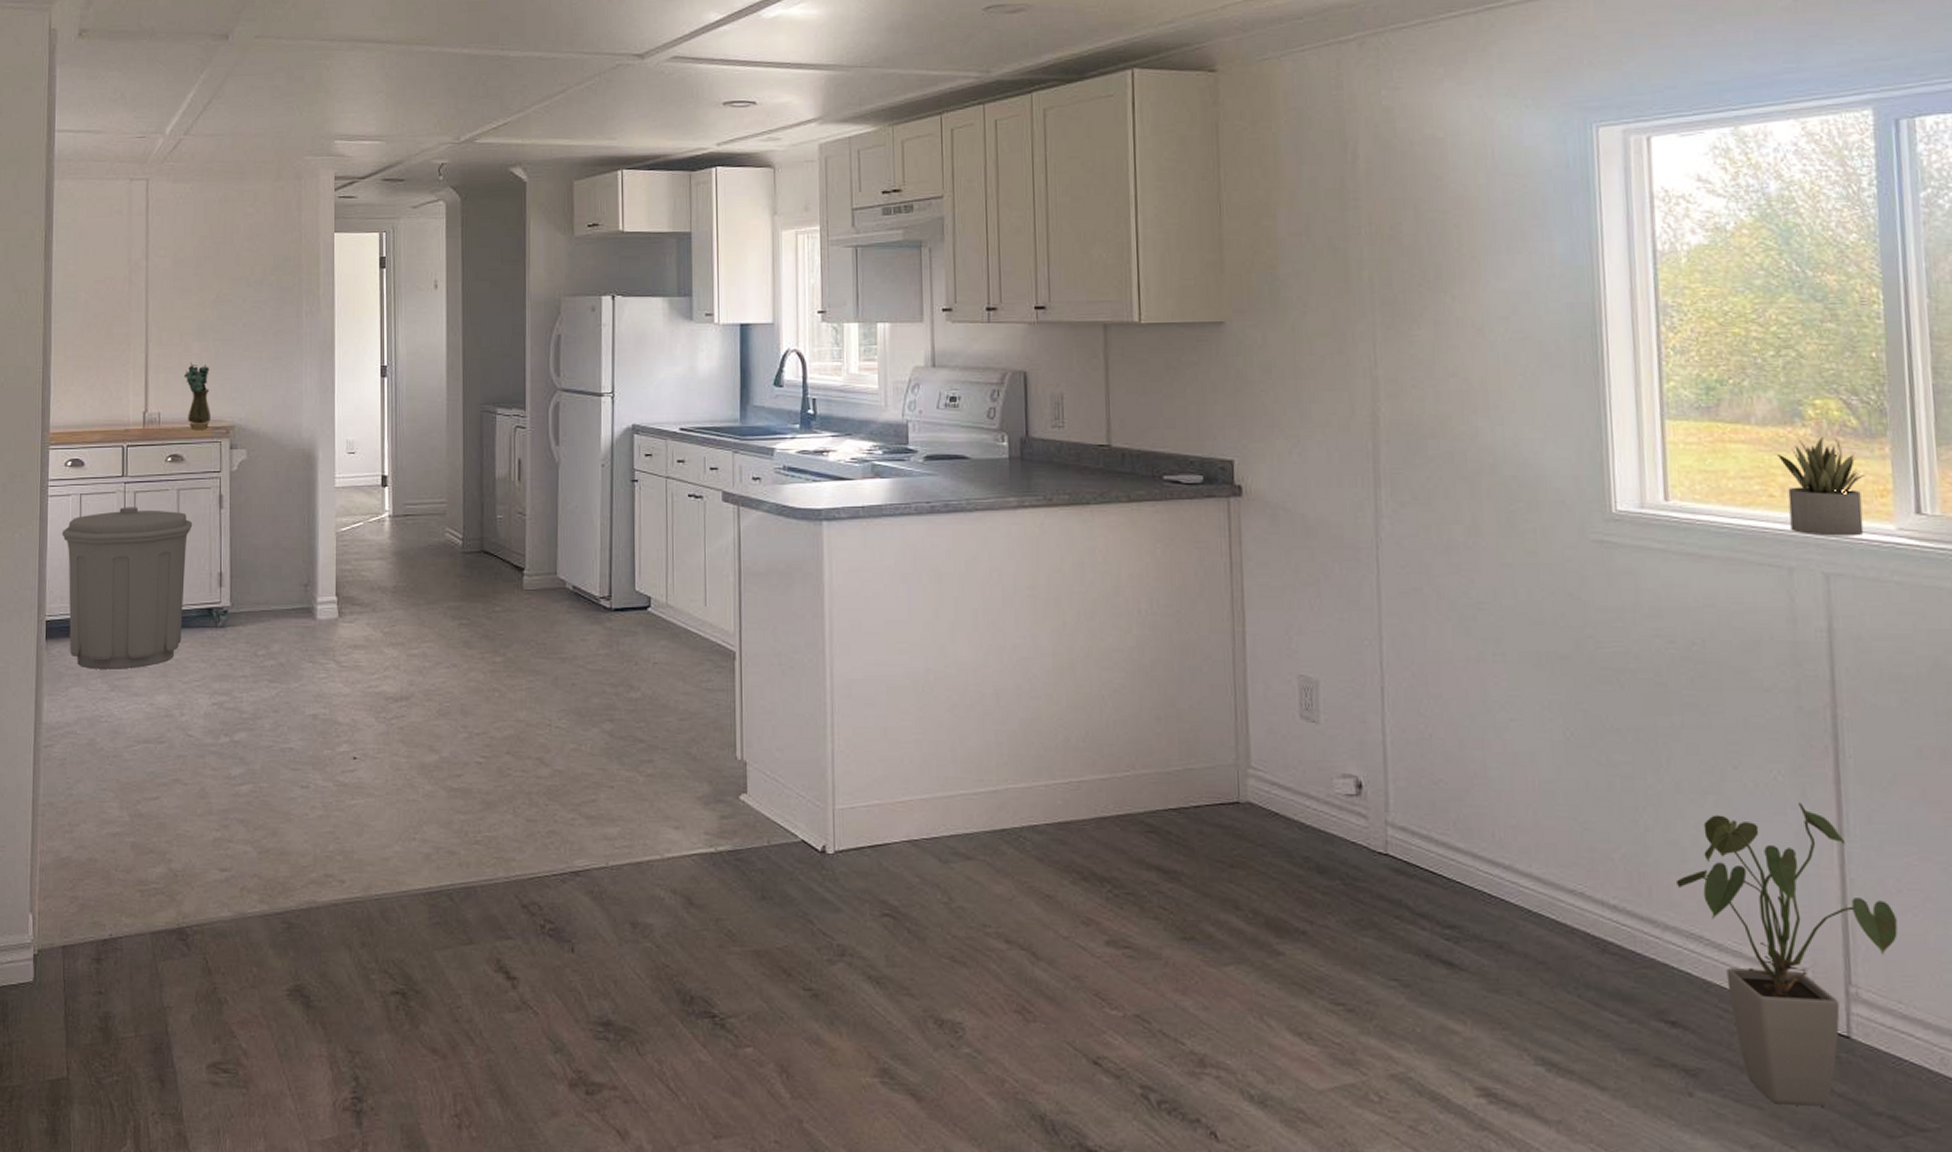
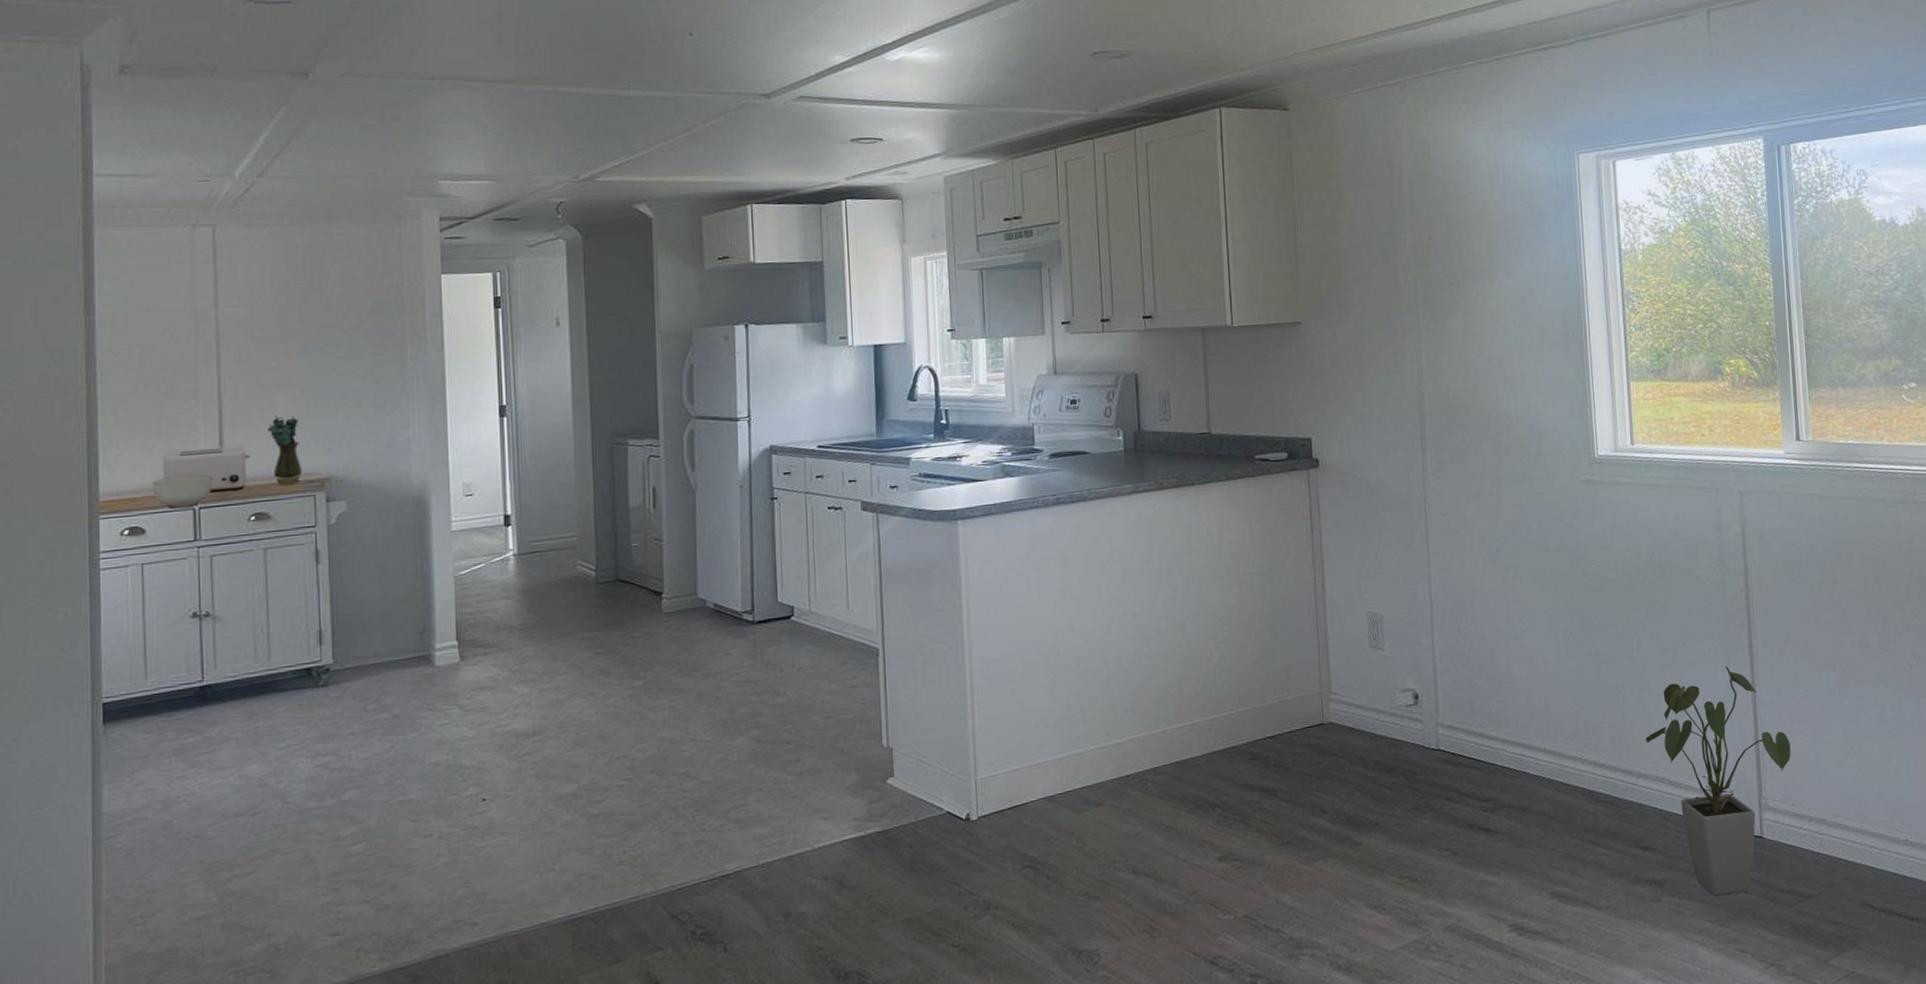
trash can: present [62,507,193,669] -> none [120,571,284,748]
bowl: none [90,414,139,444] -> present [151,474,214,508]
toaster: none [99,389,169,433] -> present [162,446,250,493]
succulent plant: present [1776,436,1866,536] -> none [1706,387,1764,463]

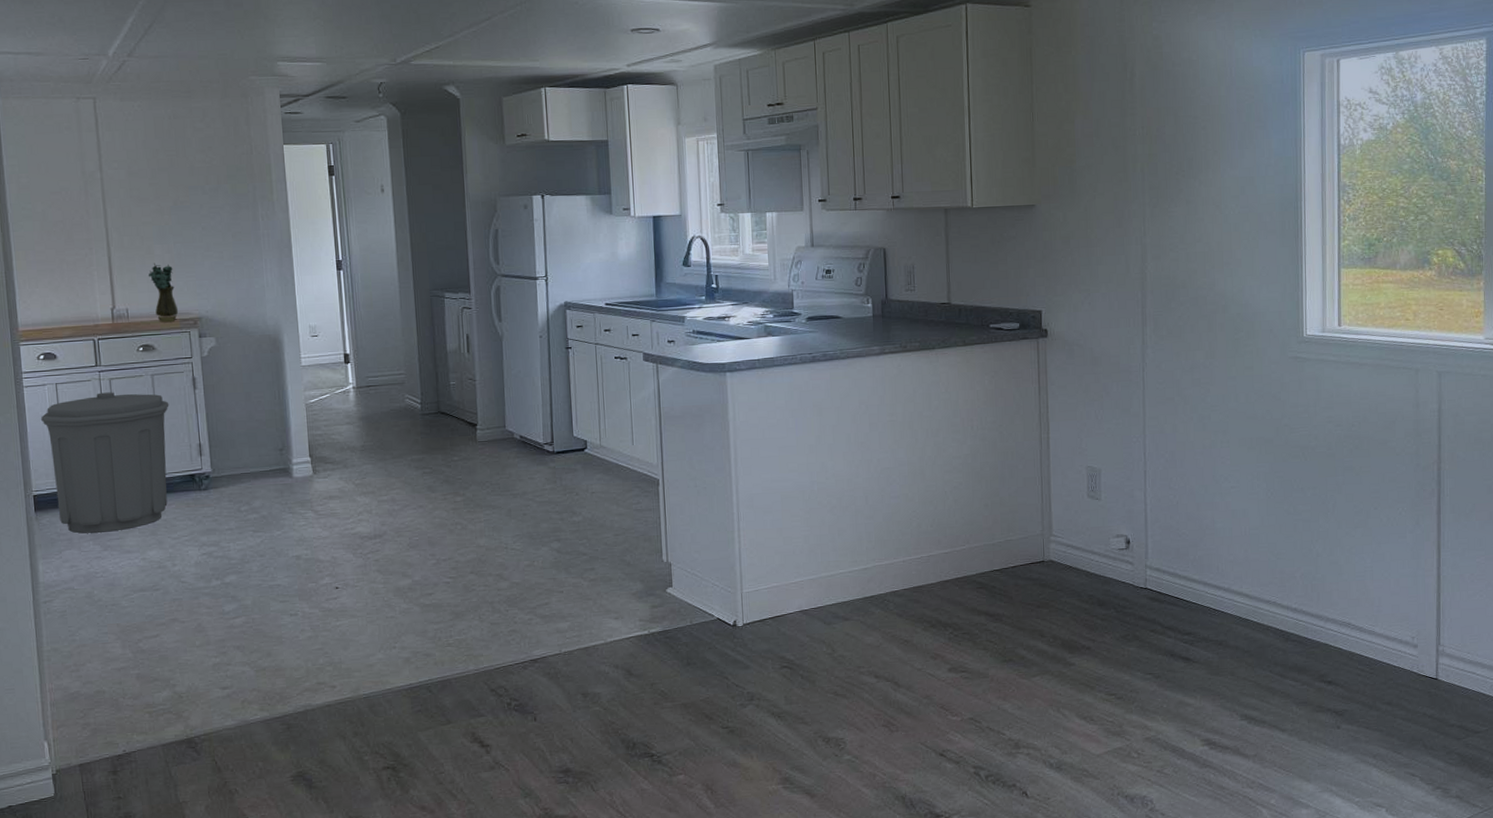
trash can: none [120,571,284,748] -> present [41,392,169,534]
bowl: present [151,474,214,508] -> none [58,311,108,338]
toaster: present [162,446,250,493] -> none [66,288,136,327]
house plant: present [1646,666,1791,897] -> none [1335,528,1470,727]

